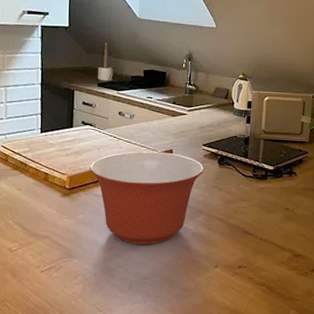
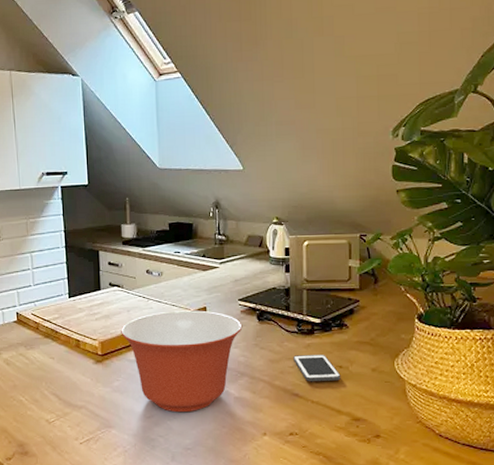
cell phone: none [247,197,287,222] -> present [293,354,341,382]

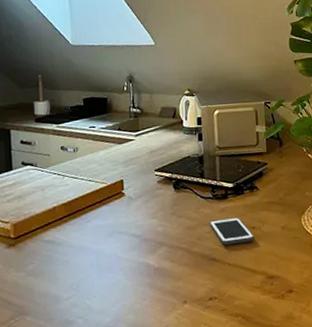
mixing bowl: present [121,310,243,413] -> none [35,183,160,291]

